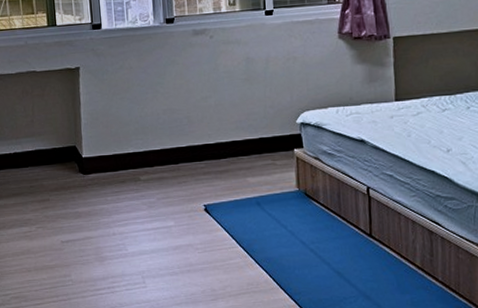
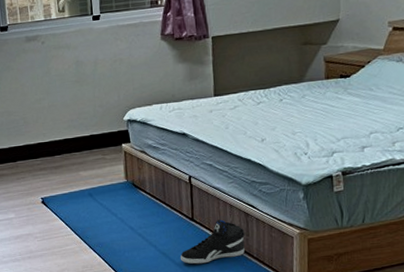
sneaker: none [356,237,429,286] -> present [180,219,245,264]

